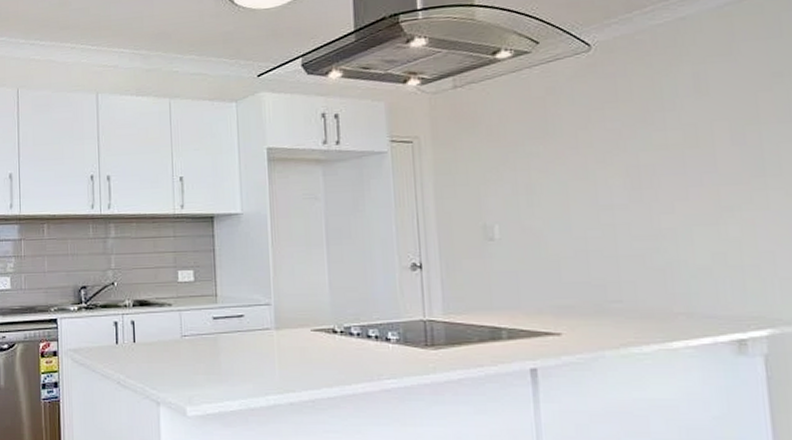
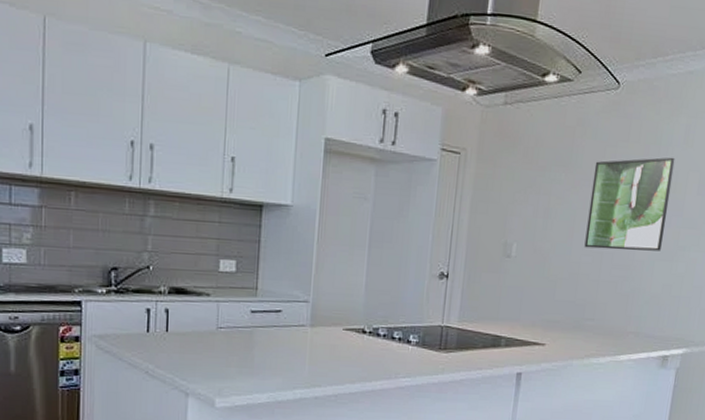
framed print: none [579,109,697,221] -> present [584,157,675,251]

